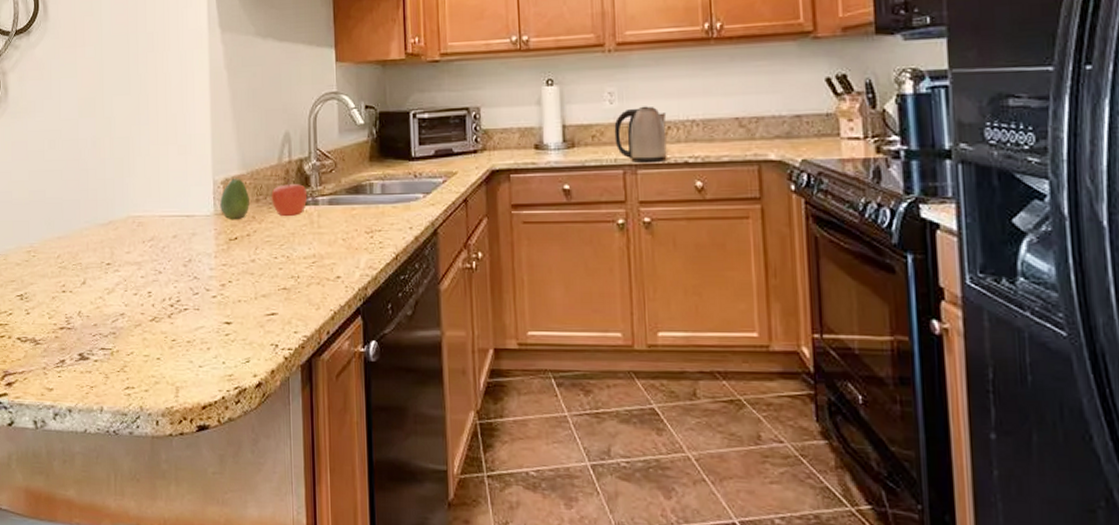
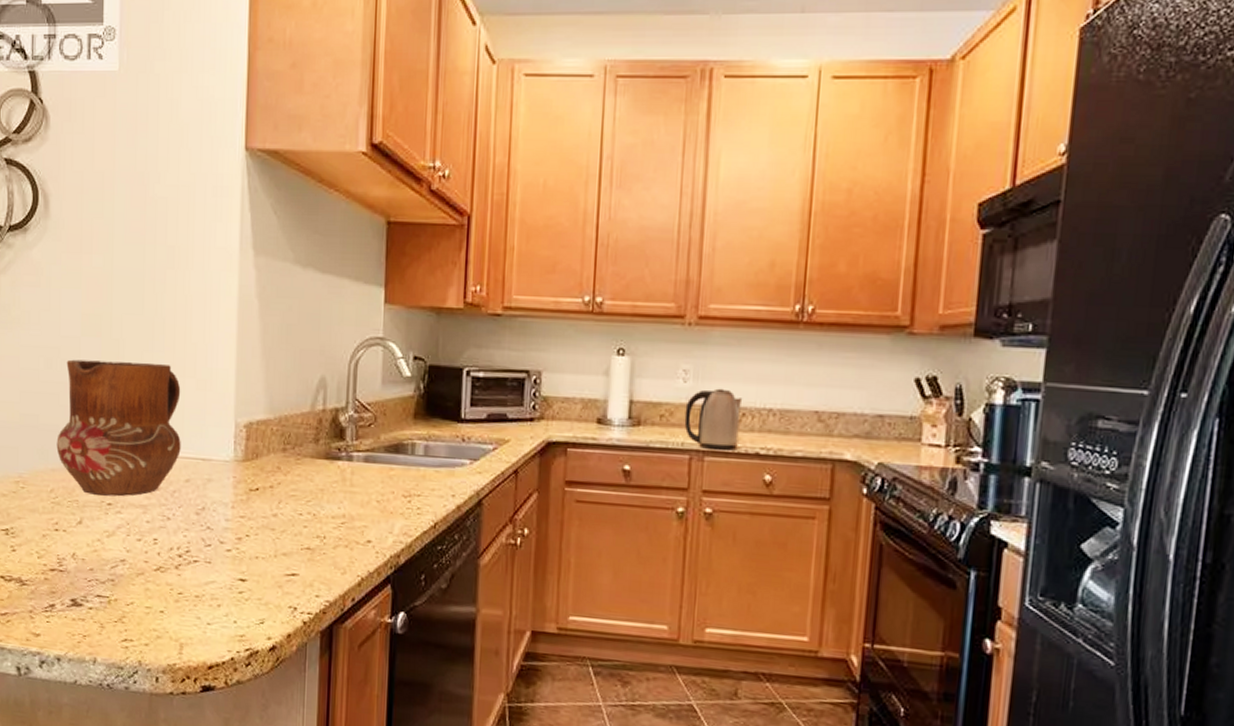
ceramic pitcher: none [61,134,168,257] -> present [56,359,181,497]
fruit: present [220,179,249,220] -> none [242,423,275,470]
fruit: present [271,179,308,217] -> none [300,429,342,471]

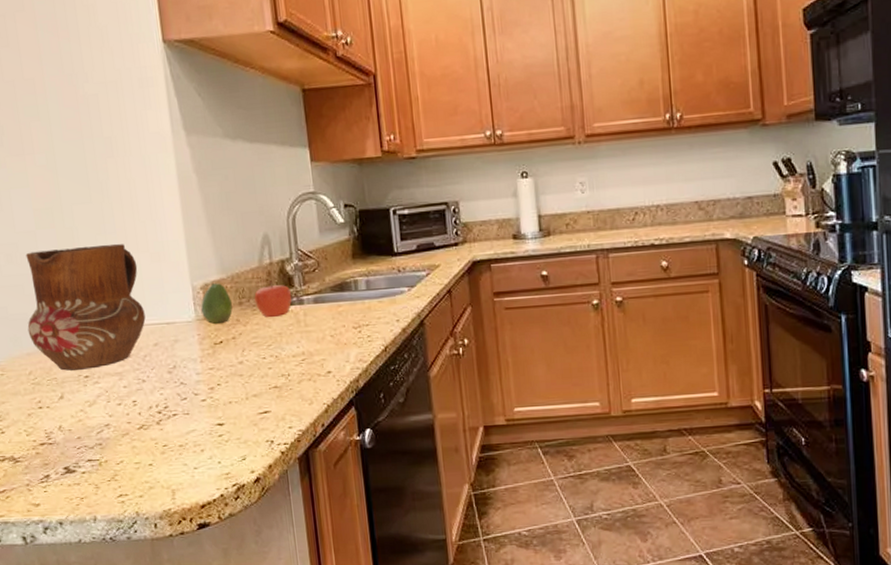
fruit: none [242,423,275,470] -> present [201,283,233,325]
fruit: none [300,429,342,471] -> present [254,280,292,318]
kettle: present [684,388,743,452] -> none [586,194,636,248]

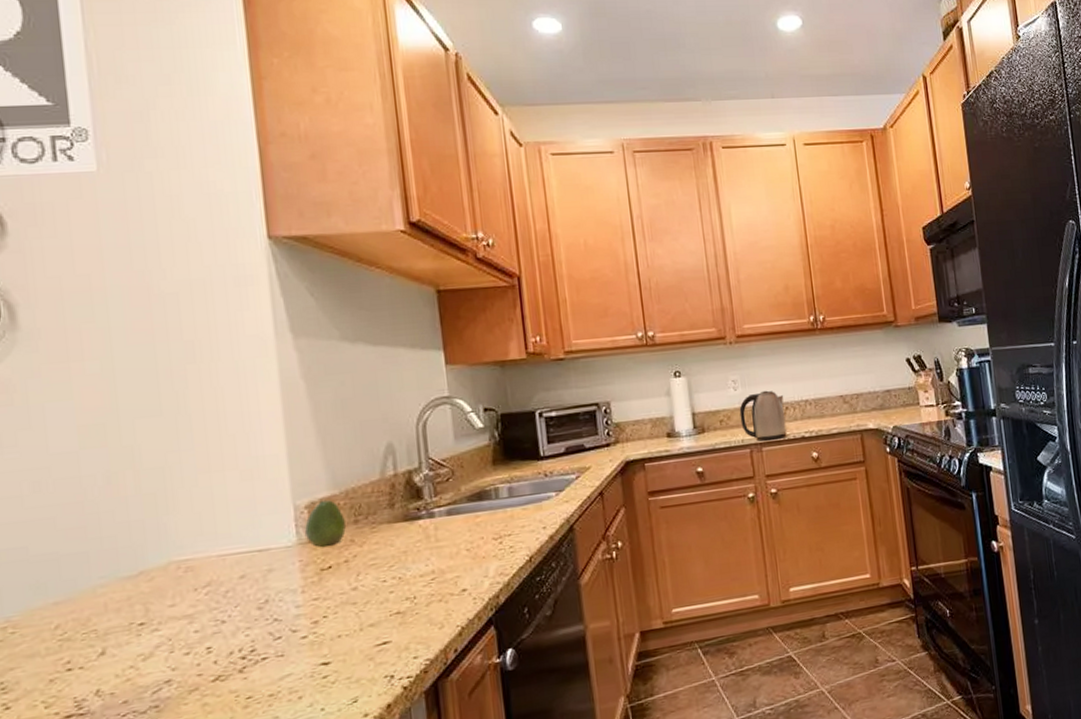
ceramic pitcher: present [26,243,146,371] -> none [57,461,230,619]
fruit: present [254,280,292,318] -> none [373,493,421,535]
kettle: none [586,194,636,248] -> present [739,390,787,442]

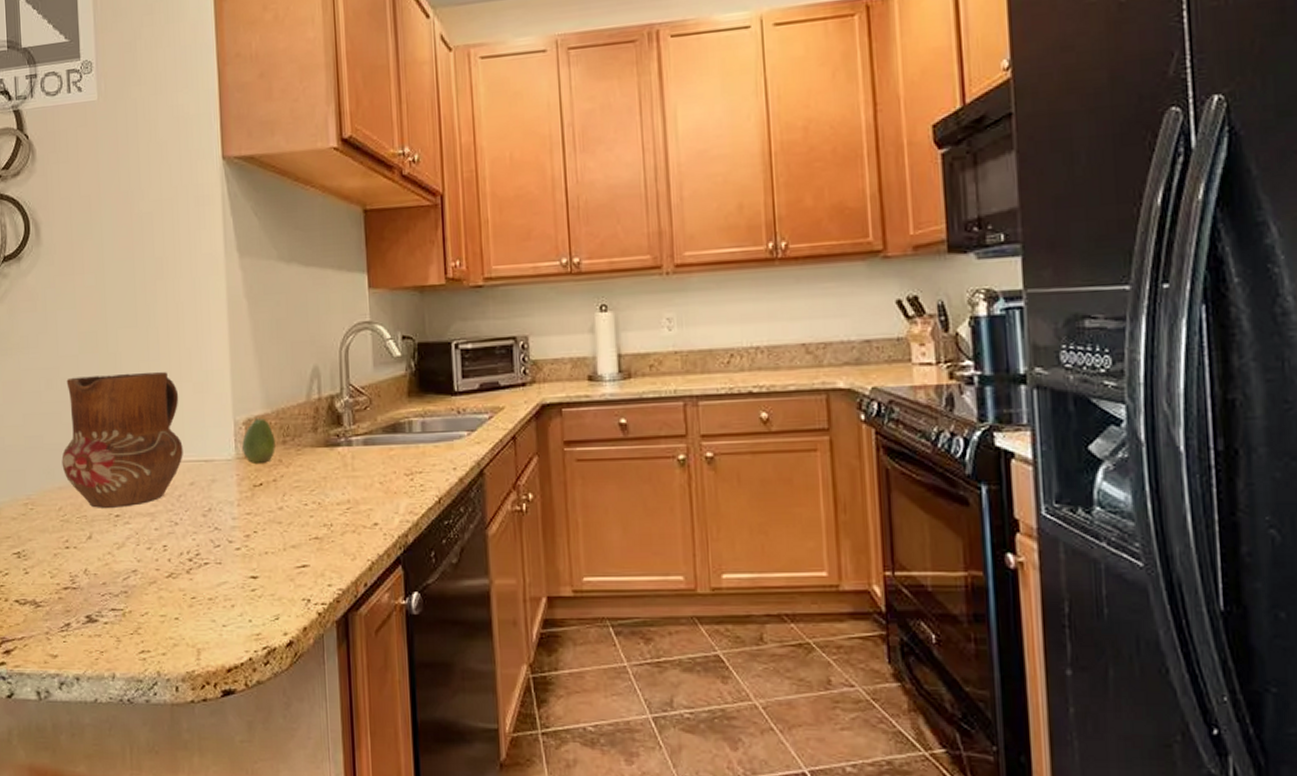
ceramic pitcher: none [57,461,230,619] -> present [61,371,183,508]
kettle: present [739,390,787,442] -> none [673,332,730,395]

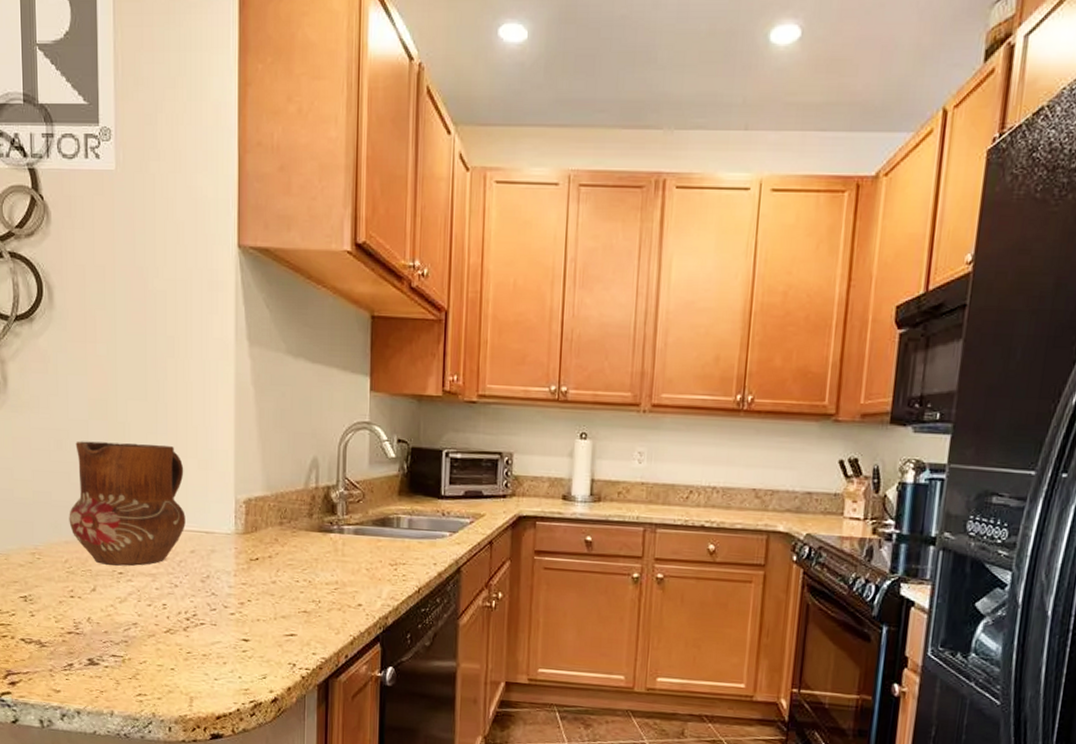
fruit: present [242,419,275,465] -> none [242,499,273,542]

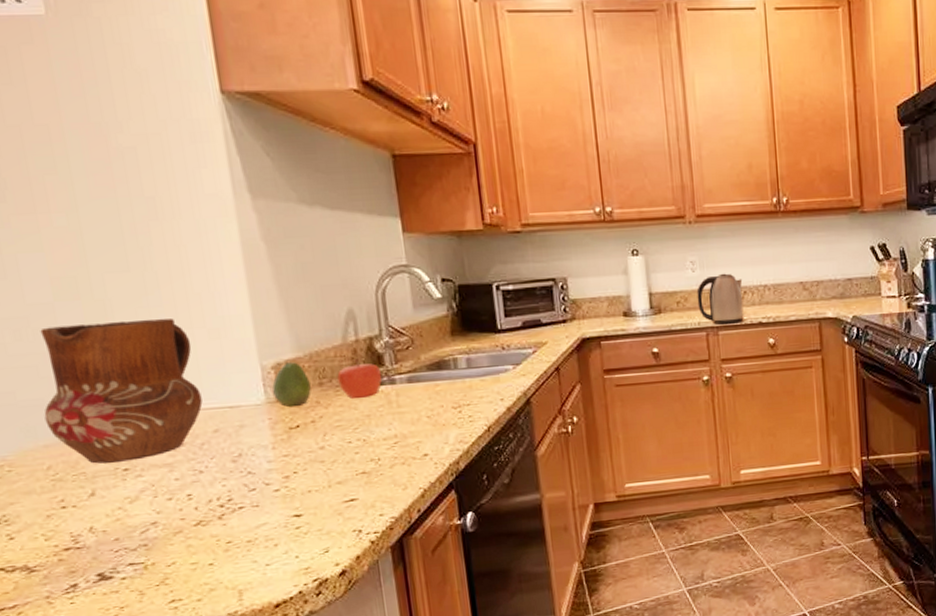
fruit: none [242,499,273,542] -> present [272,362,311,408]
fruit: none [295,505,333,543] -> present [337,359,382,399]
kettle: none [639,468,691,525] -> present [696,273,744,326]

